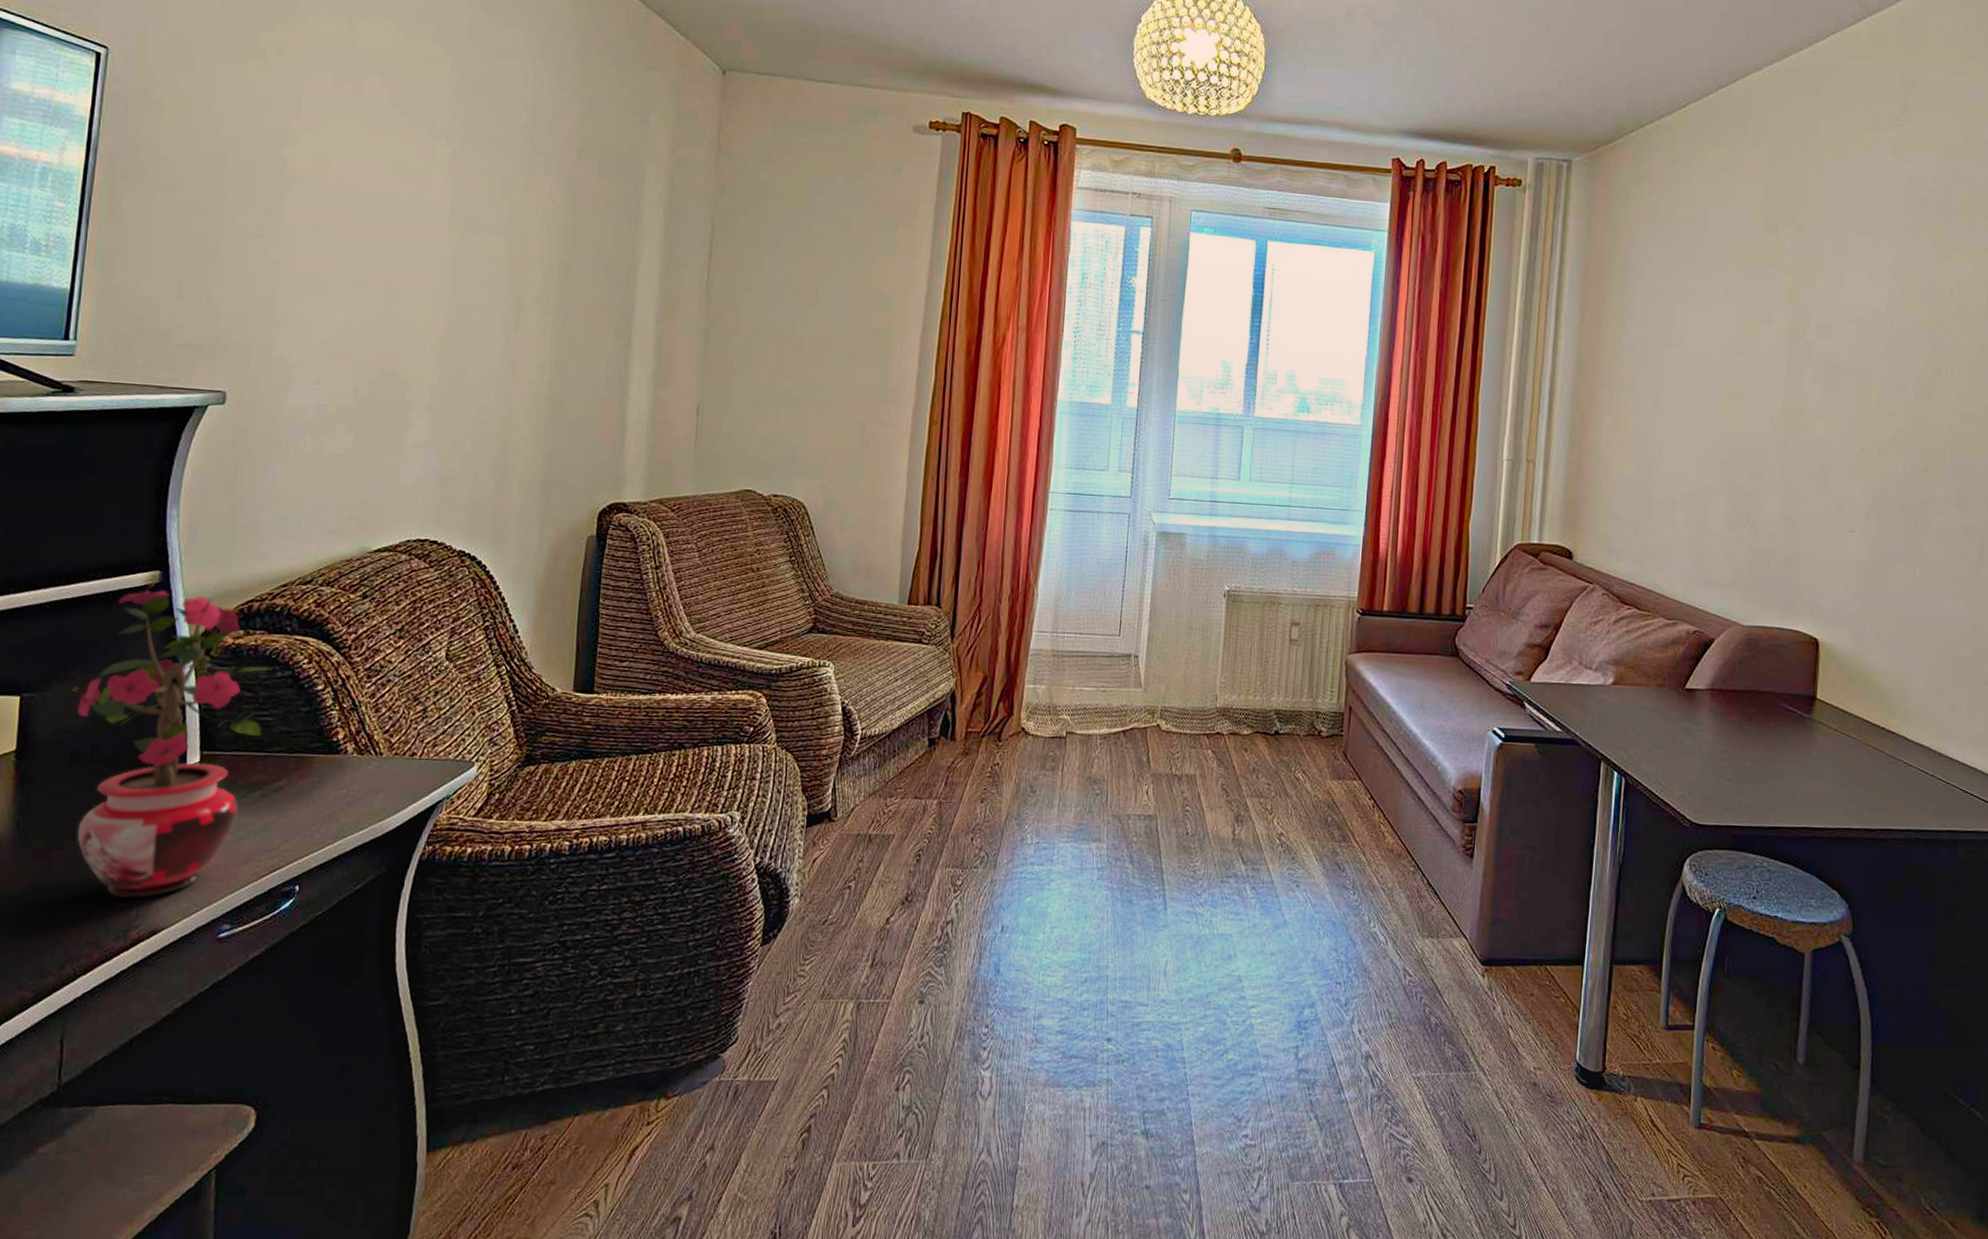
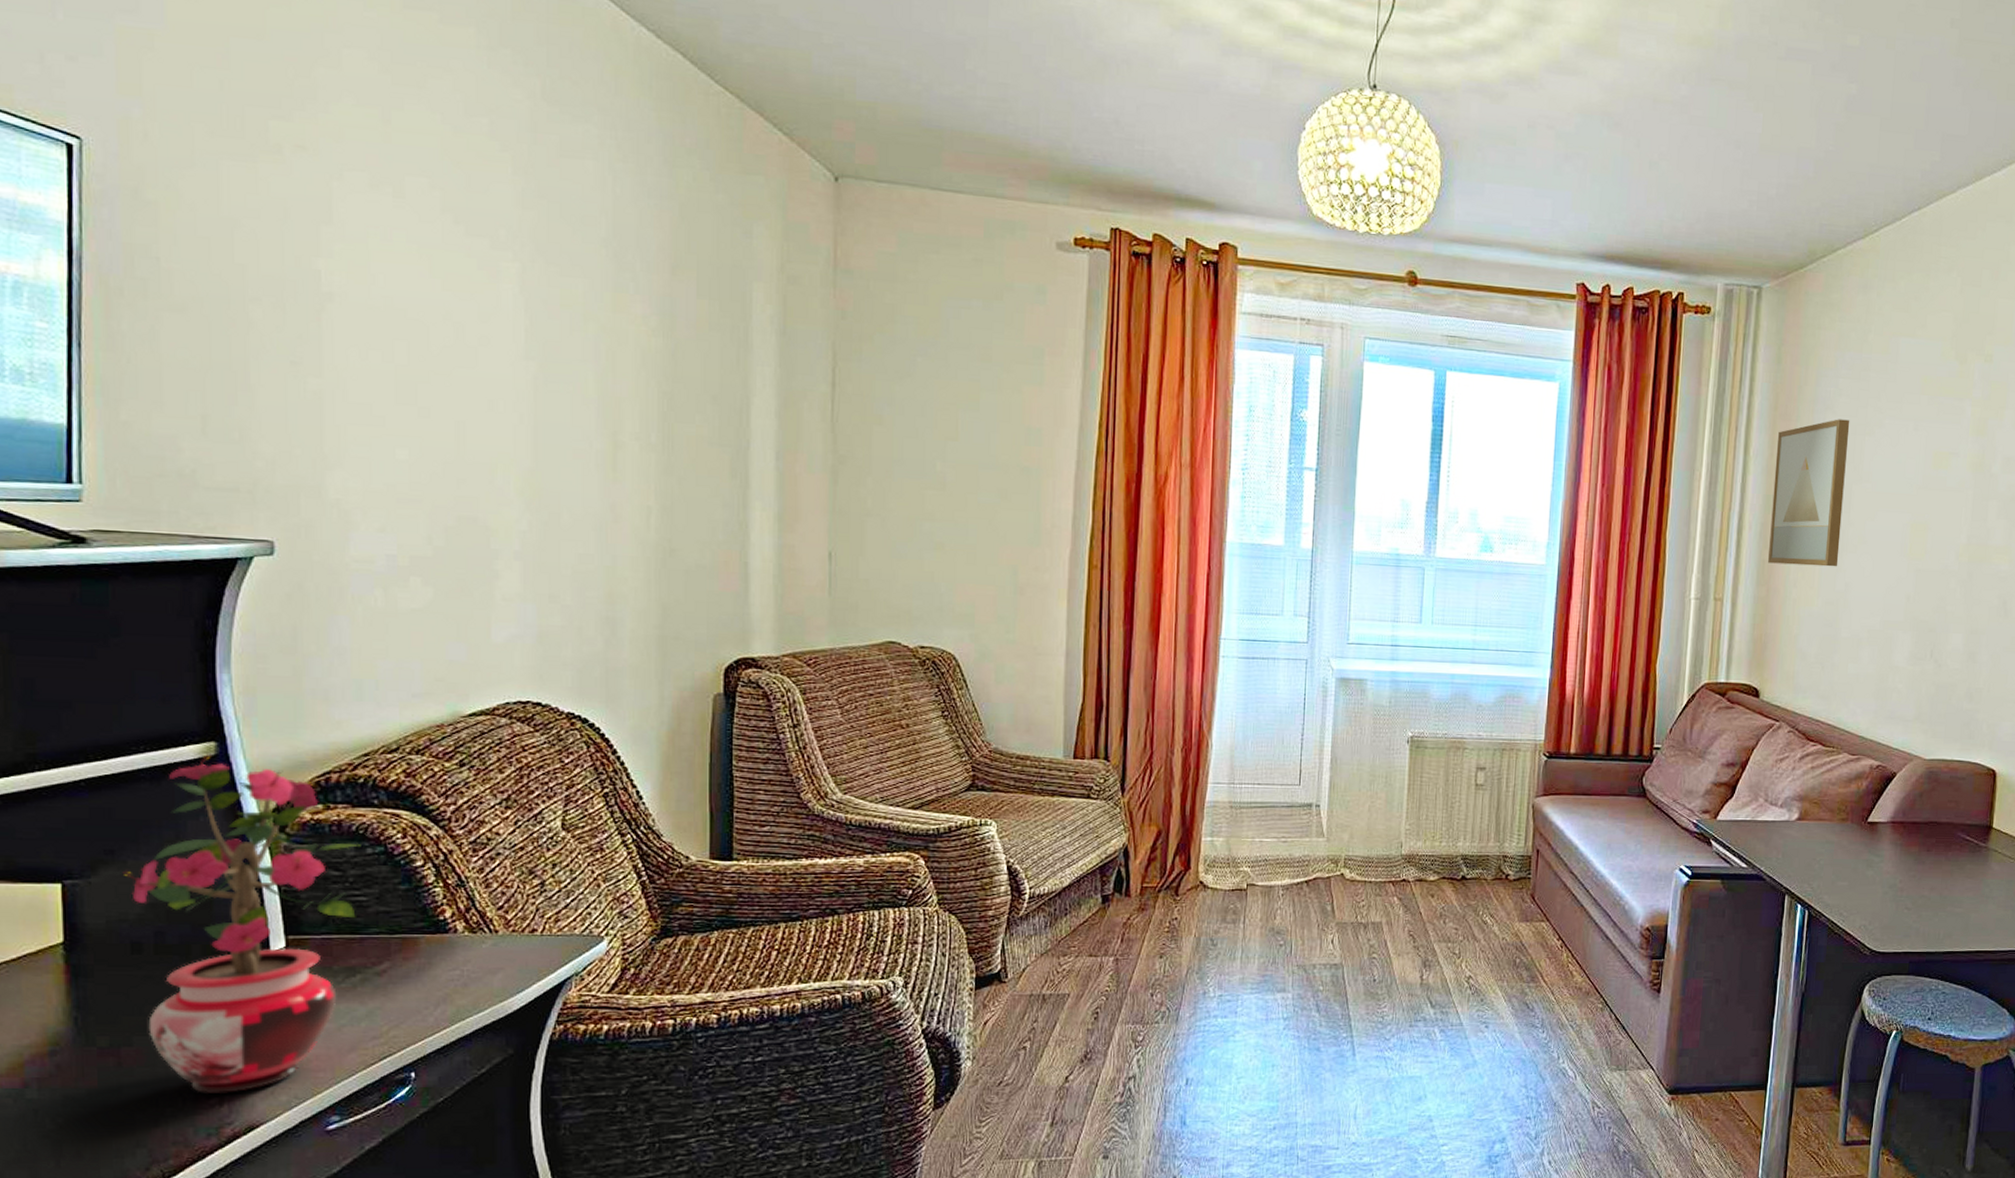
wall art: none [1580,286,1661,431] -> present [1768,419,1850,567]

